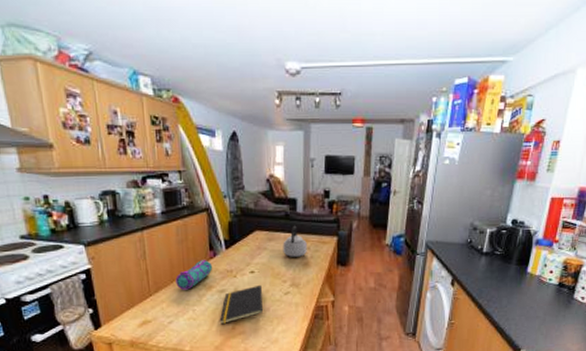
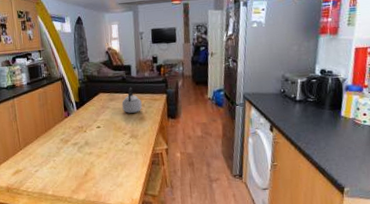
pencil case: present [175,260,212,290] -> none [39,119,67,144]
notepad: present [219,284,263,325] -> none [74,137,109,172]

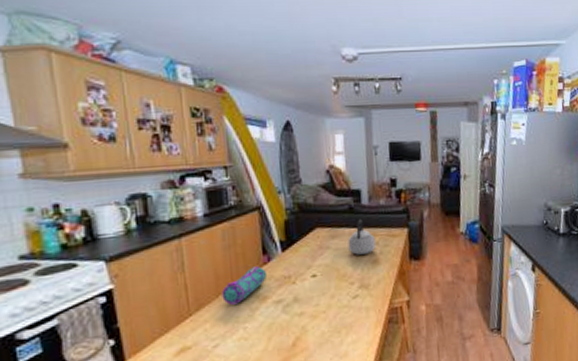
pencil case: none [39,119,67,144] -> present [222,266,266,305]

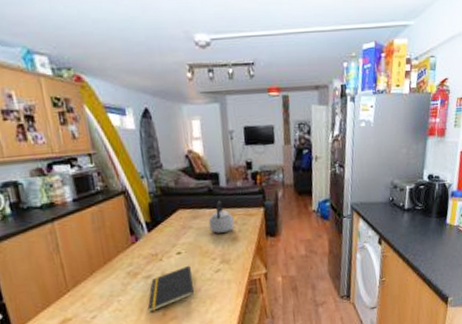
pencil case: present [222,266,266,305] -> none [95,246,135,281]
notepad: none [276,289,328,343] -> present [147,265,194,313]

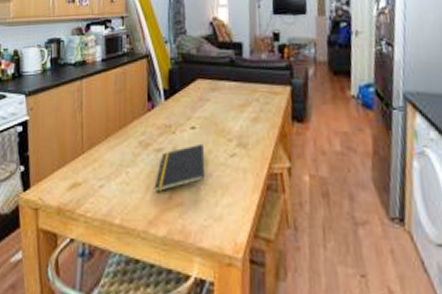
teapot: present [208,200,234,234] -> none [227,72,256,110]

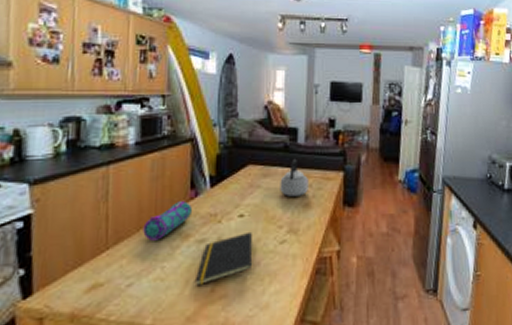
pencil case: none [110,112,149,147] -> present [143,201,192,241]
teapot: none [227,72,256,110] -> present [280,158,308,197]

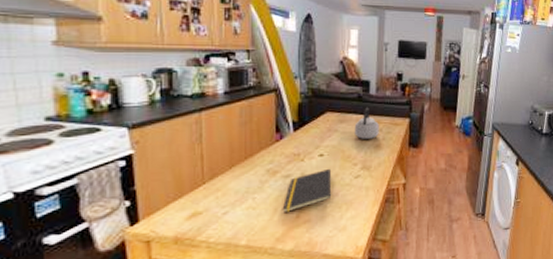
pencil case: present [143,201,192,241] -> none [235,143,277,176]

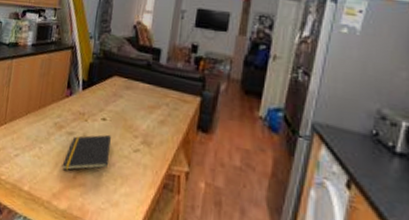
teapot: present [354,107,379,139] -> none [139,76,166,113]

